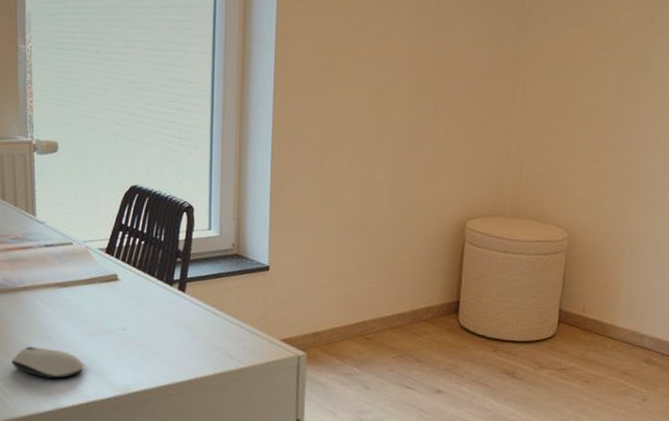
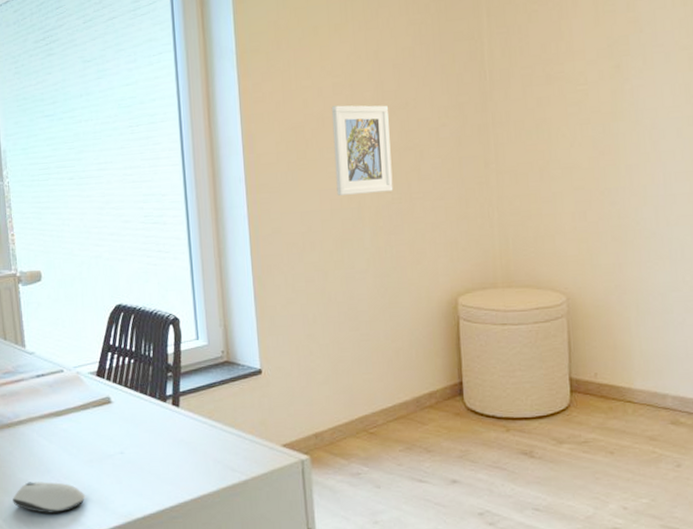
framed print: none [364,16,426,110] -> present [331,105,393,196]

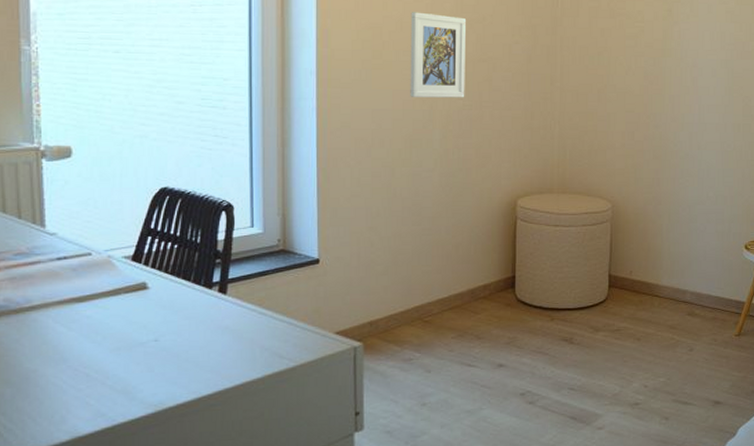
computer mouse: present [12,481,86,513] -> none [16,371,109,405]

